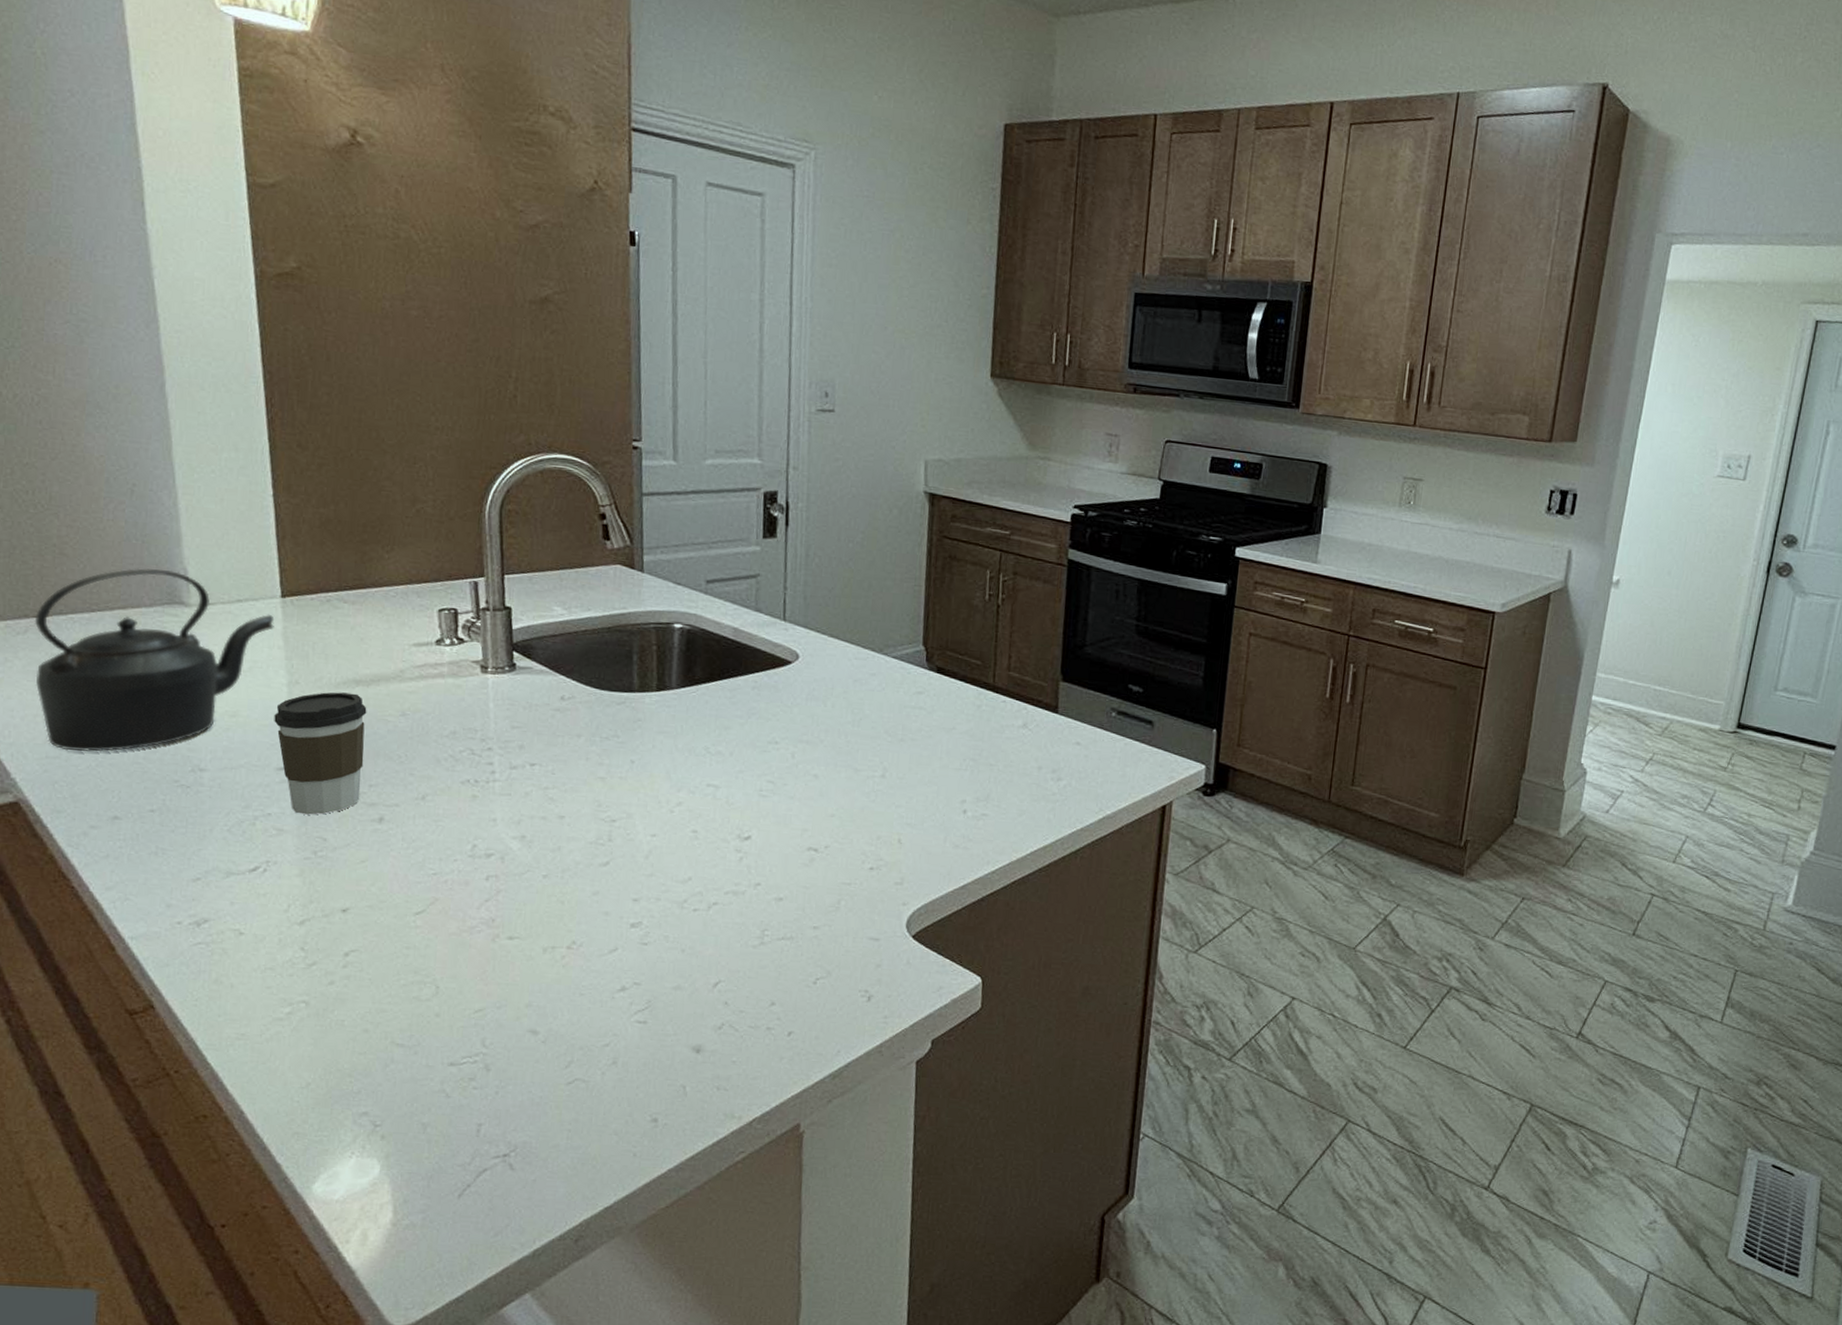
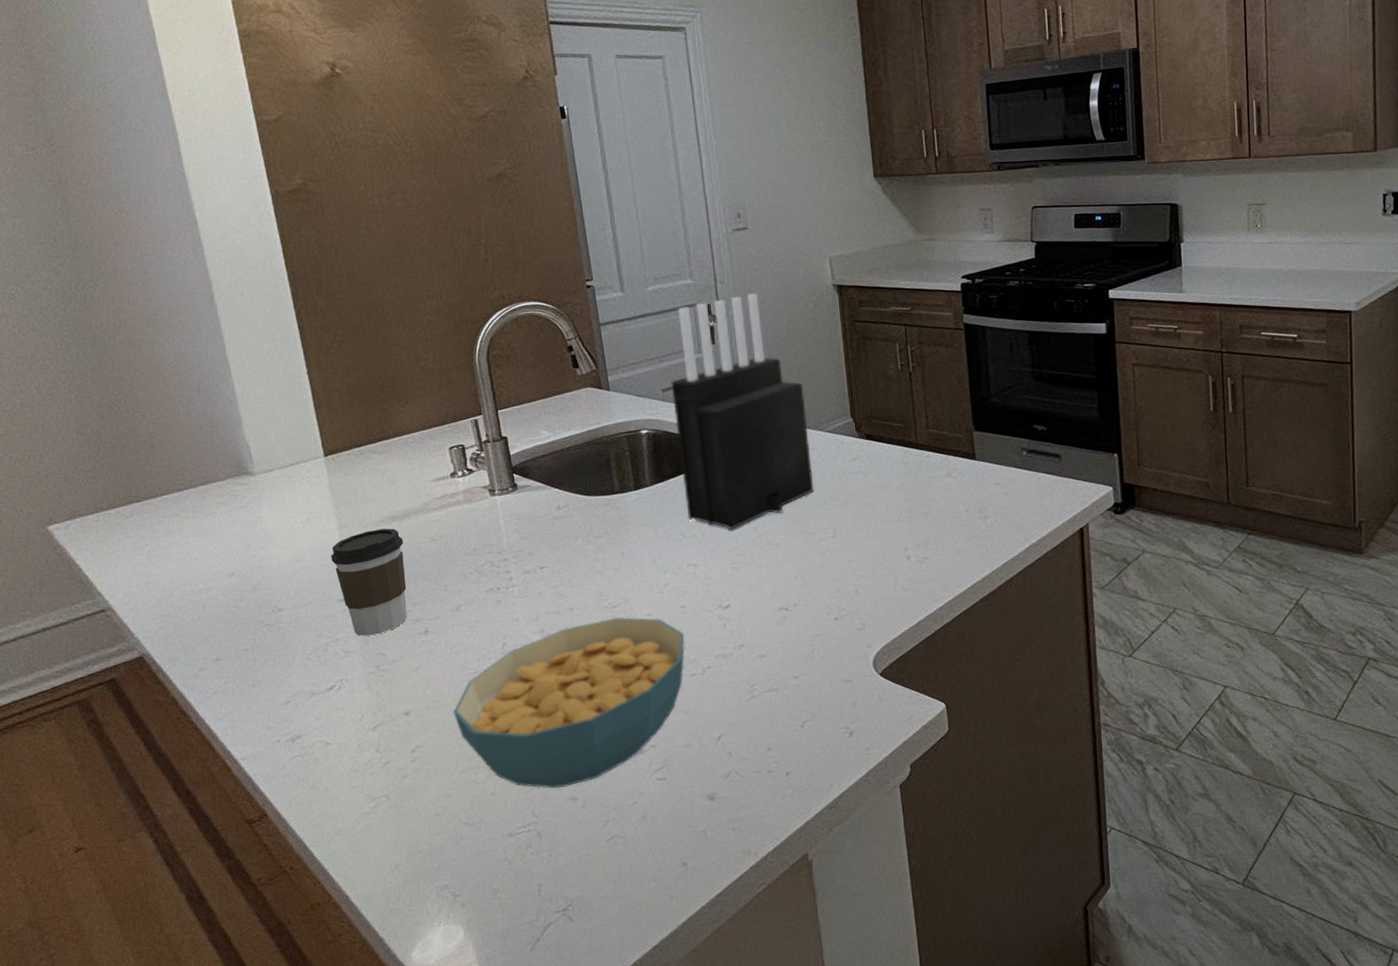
kettle: present [34,568,275,752] -> none [137,448,322,609]
cereal bowl: none [402,832,693,1018] -> present [453,617,685,789]
knife block: none [715,486,873,752] -> present [671,293,814,530]

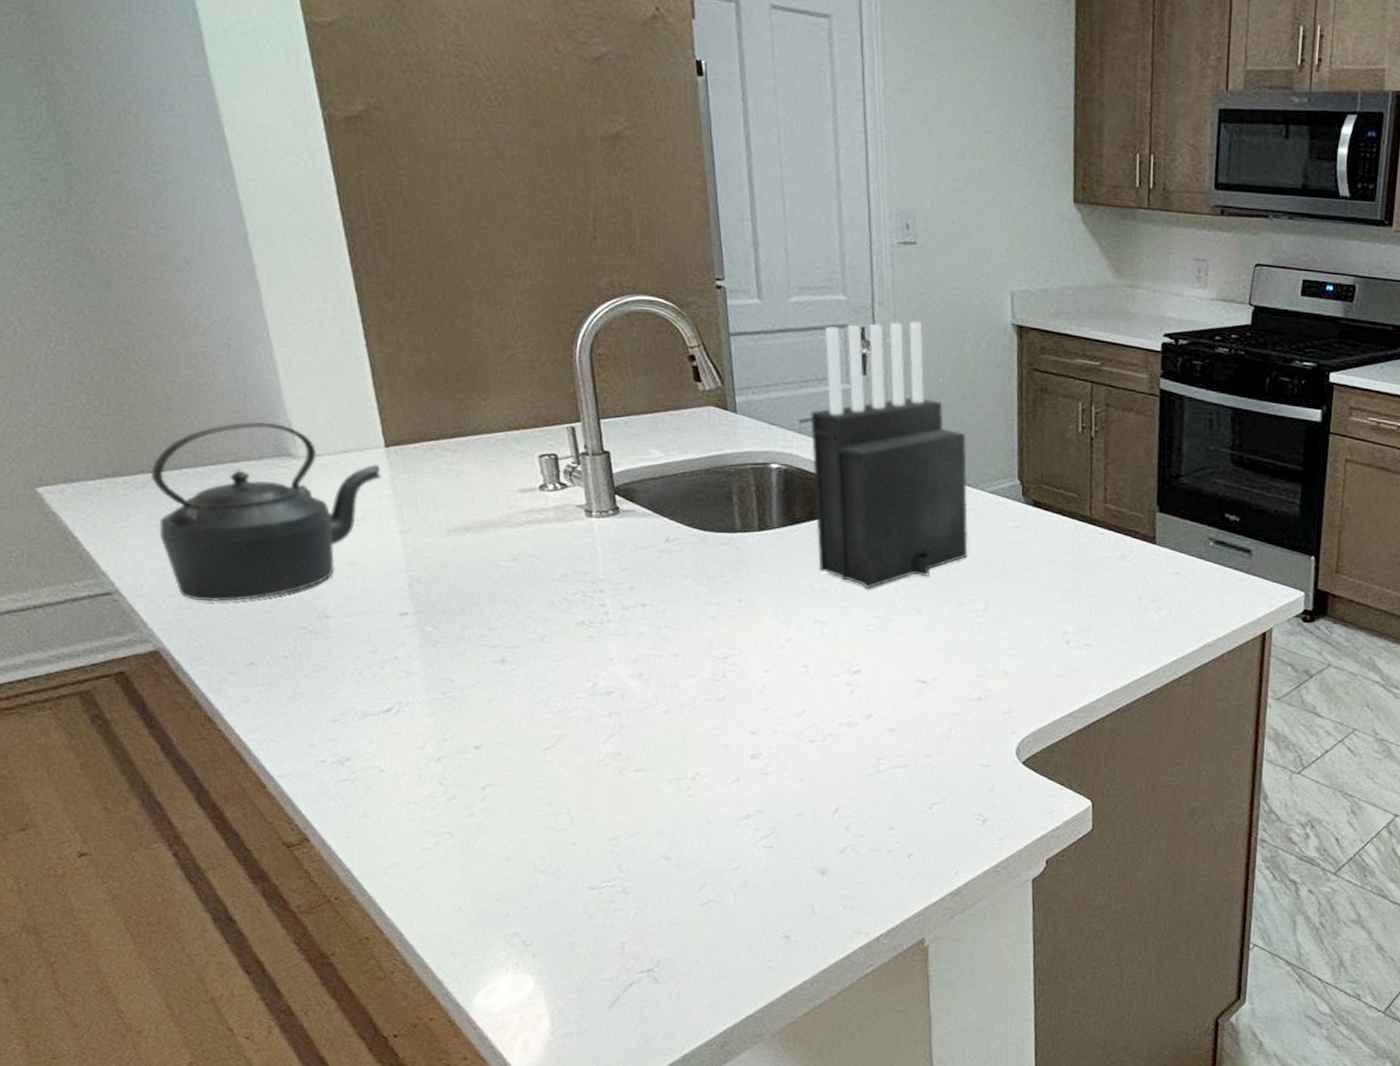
kettle: none [137,448,322,609] -> present [150,421,381,602]
coffee cup: present [331,528,407,636] -> none [391,538,481,658]
cereal bowl: present [453,617,685,789] -> none [532,669,806,845]

